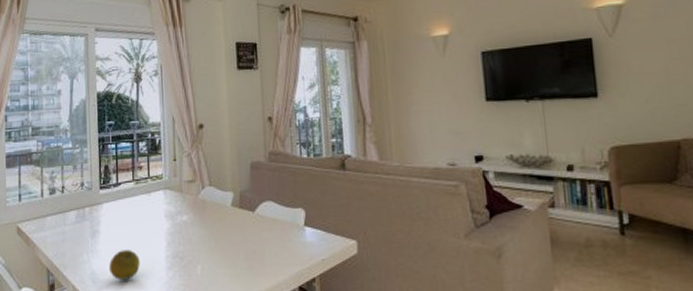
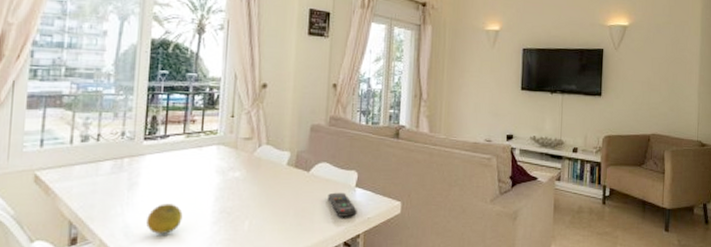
remote control: none [276,232,309,259] -> present [327,192,357,217]

